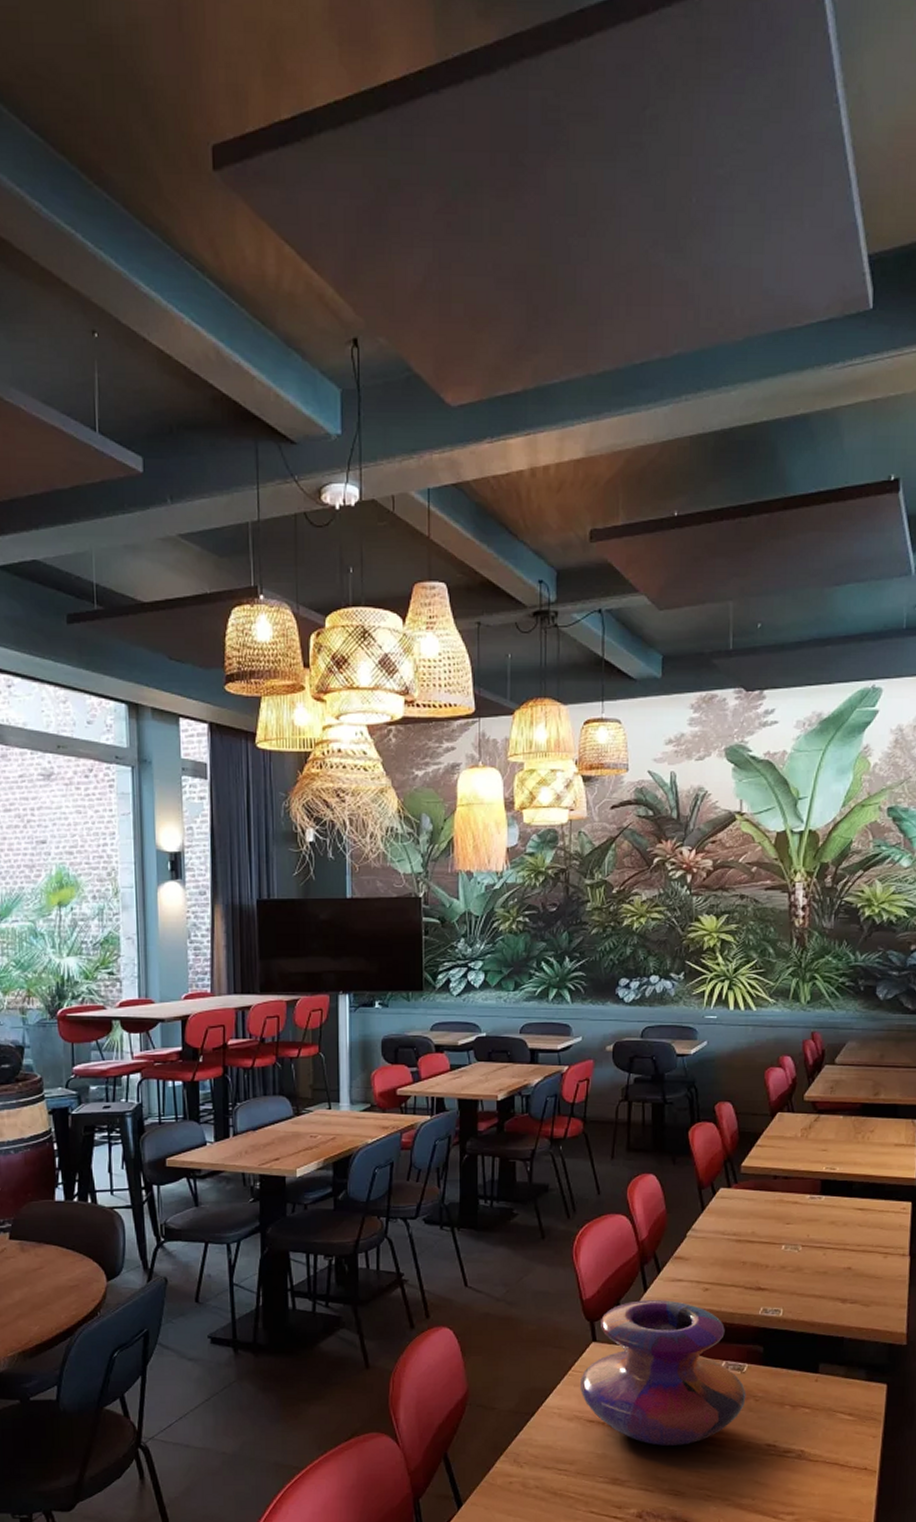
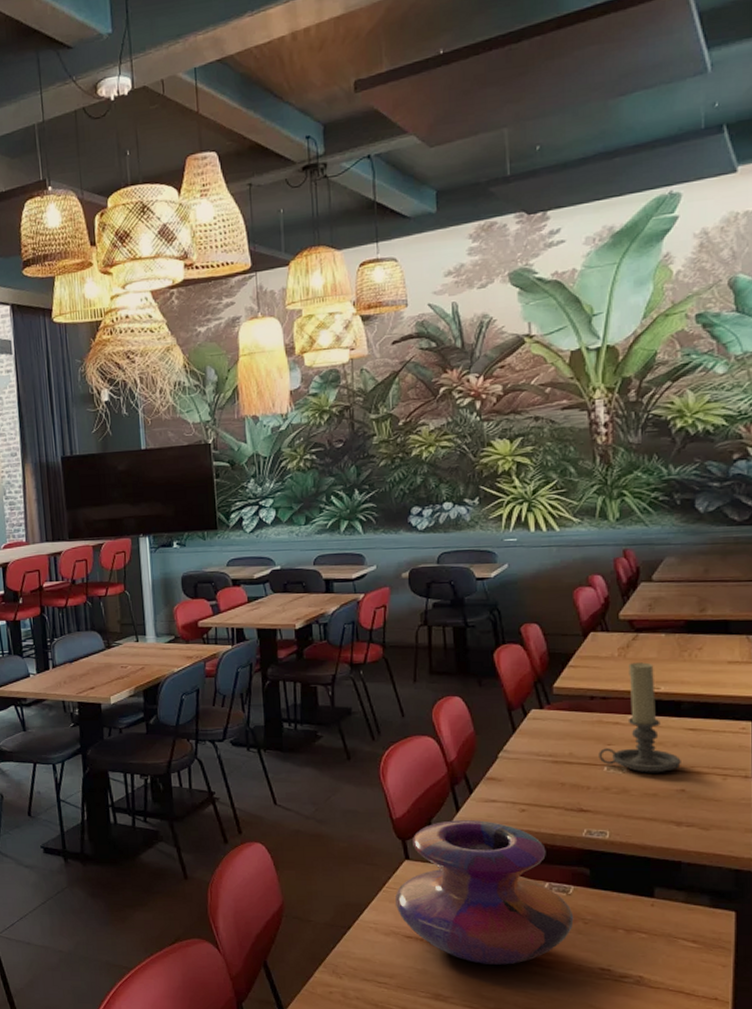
candle holder: none [778,1143,850,1252] -> present [599,662,681,773]

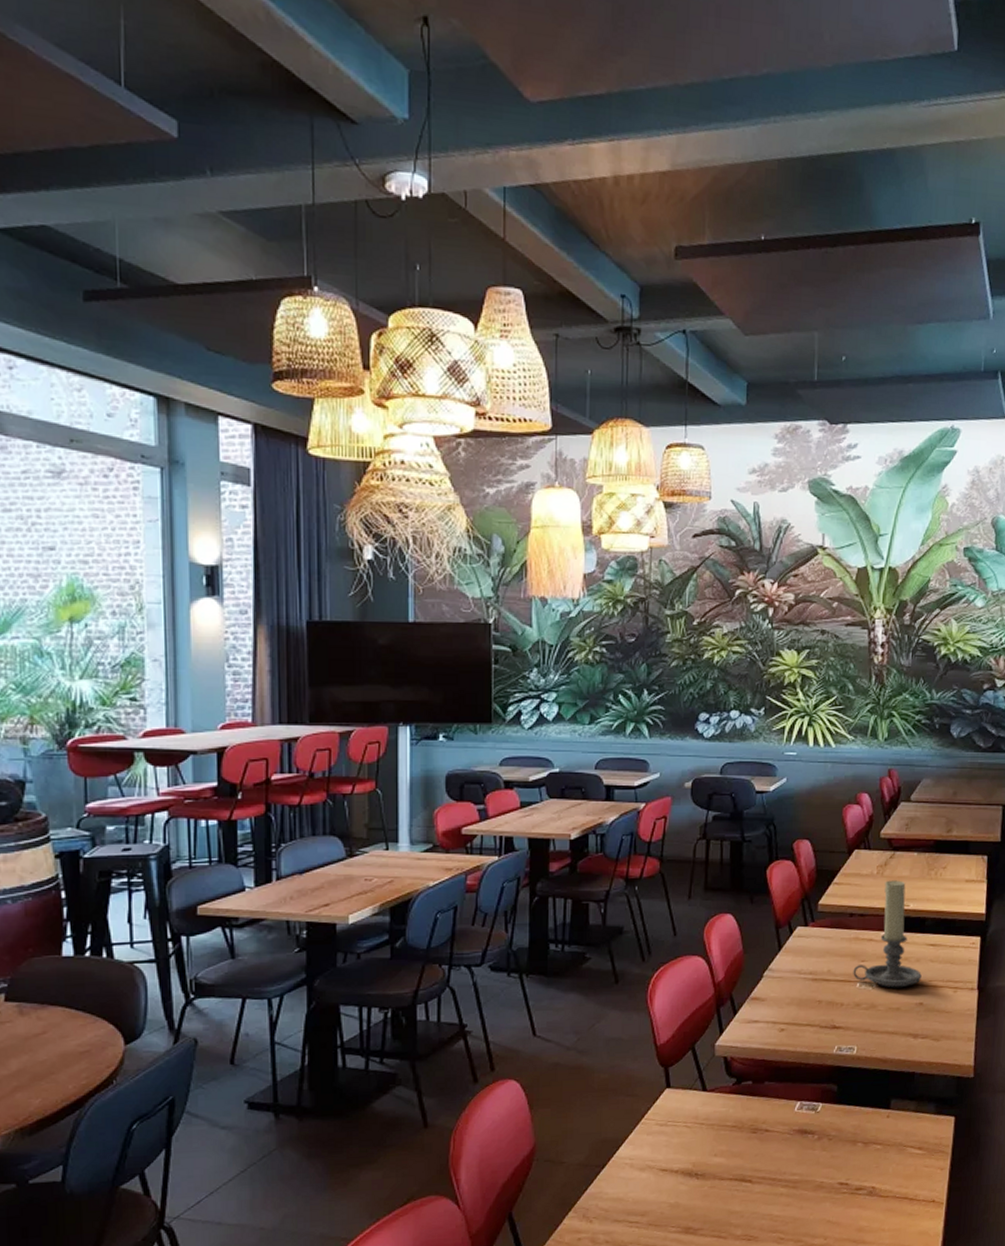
decorative vase: present [395,820,574,965] -> none [653,1042,820,1191]

